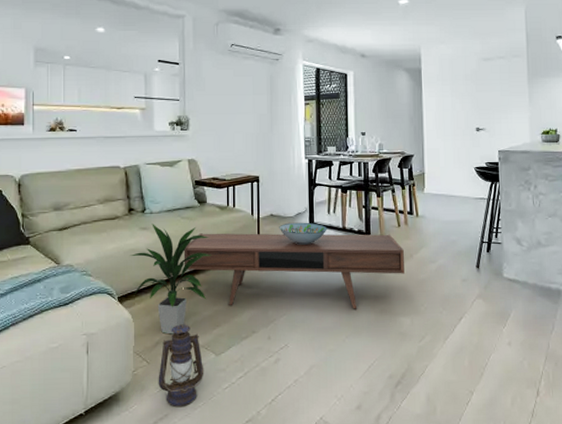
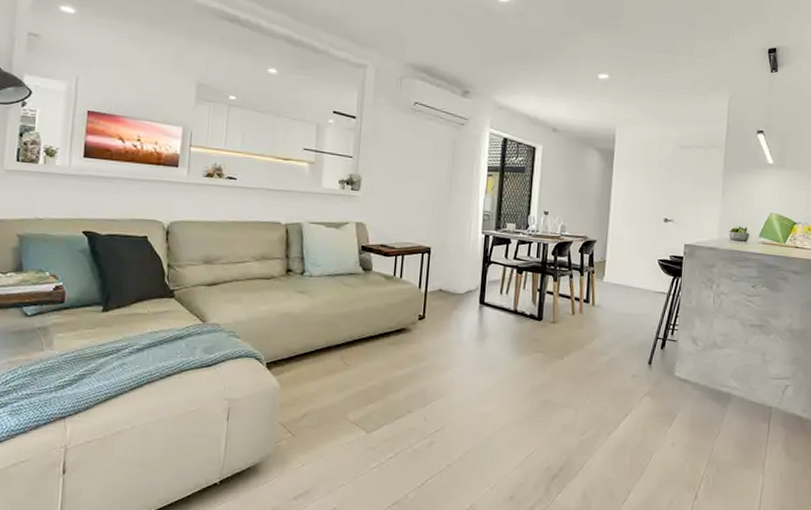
indoor plant: present [130,224,211,335] -> none [283,288,372,407]
lantern: present [158,324,204,407] -> none [301,397,353,483]
coffee table: present [183,233,404,309] -> none [341,302,575,397]
decorative bowl: present [279,222,327,245] -> none [447,300,498,325]

